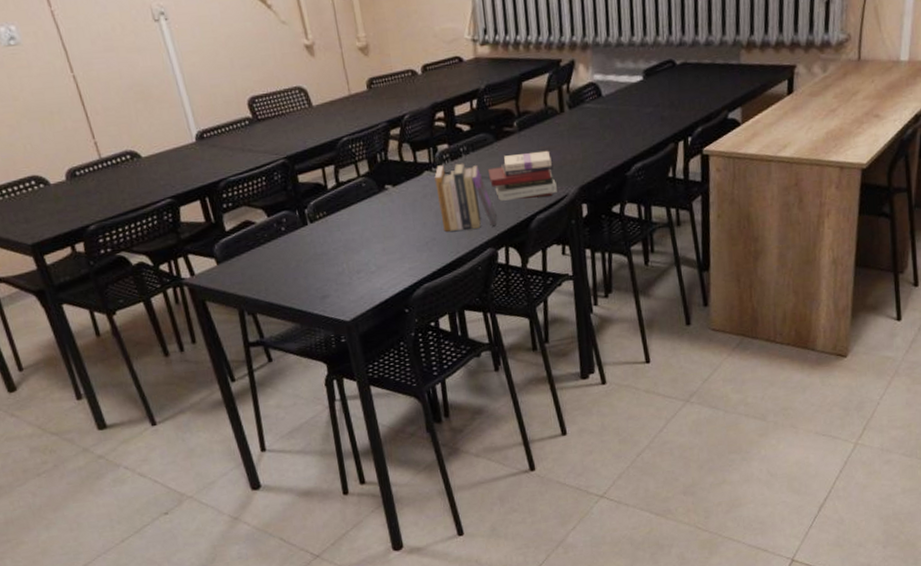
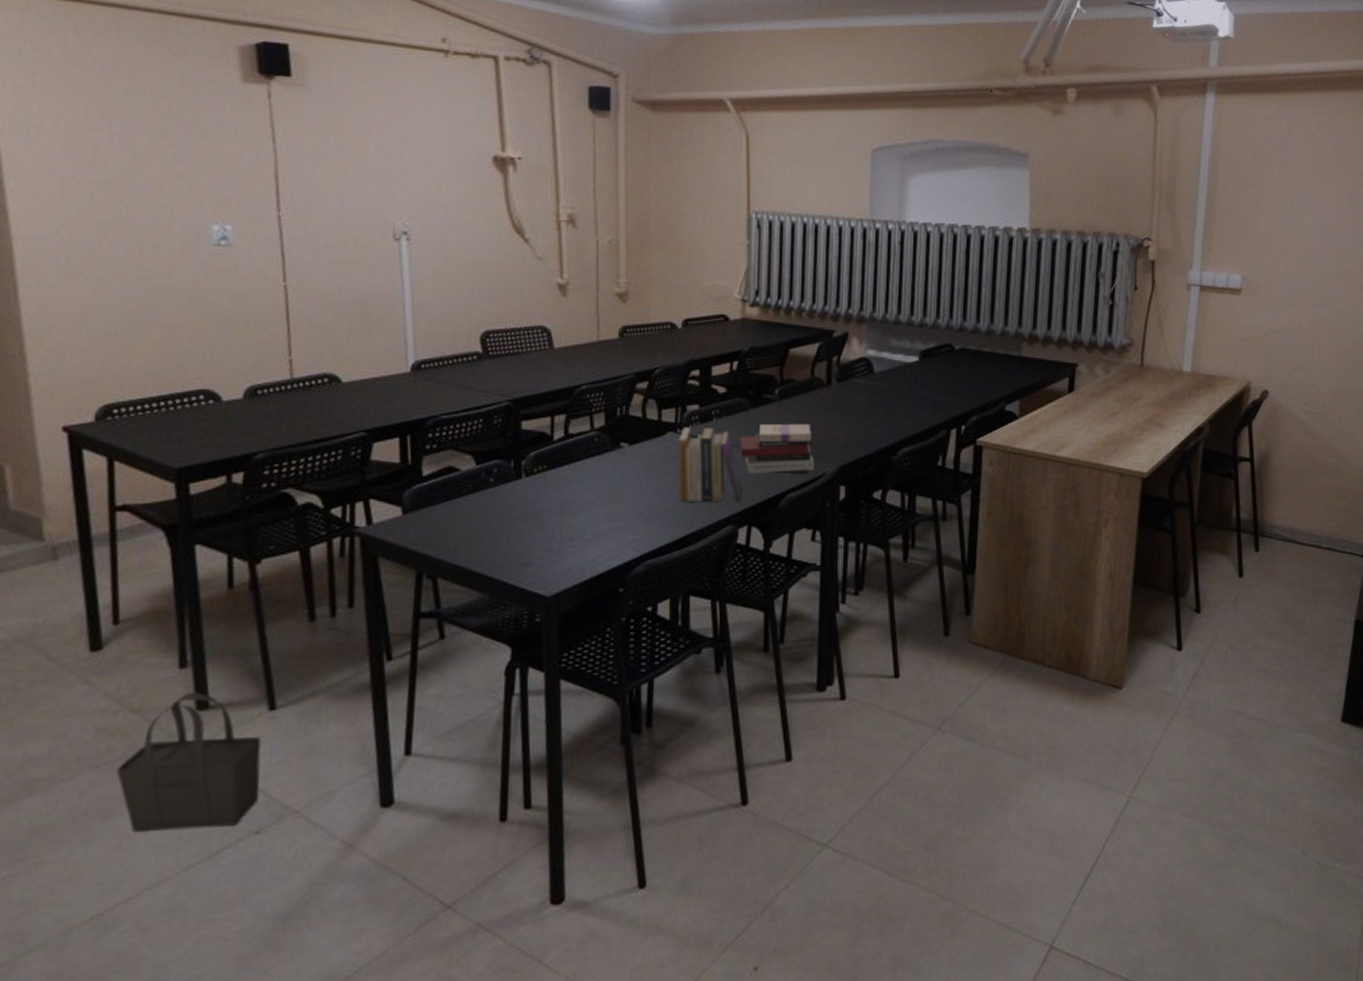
shopping bag: none [53,416,161,518] -> present [117,692,262,832]

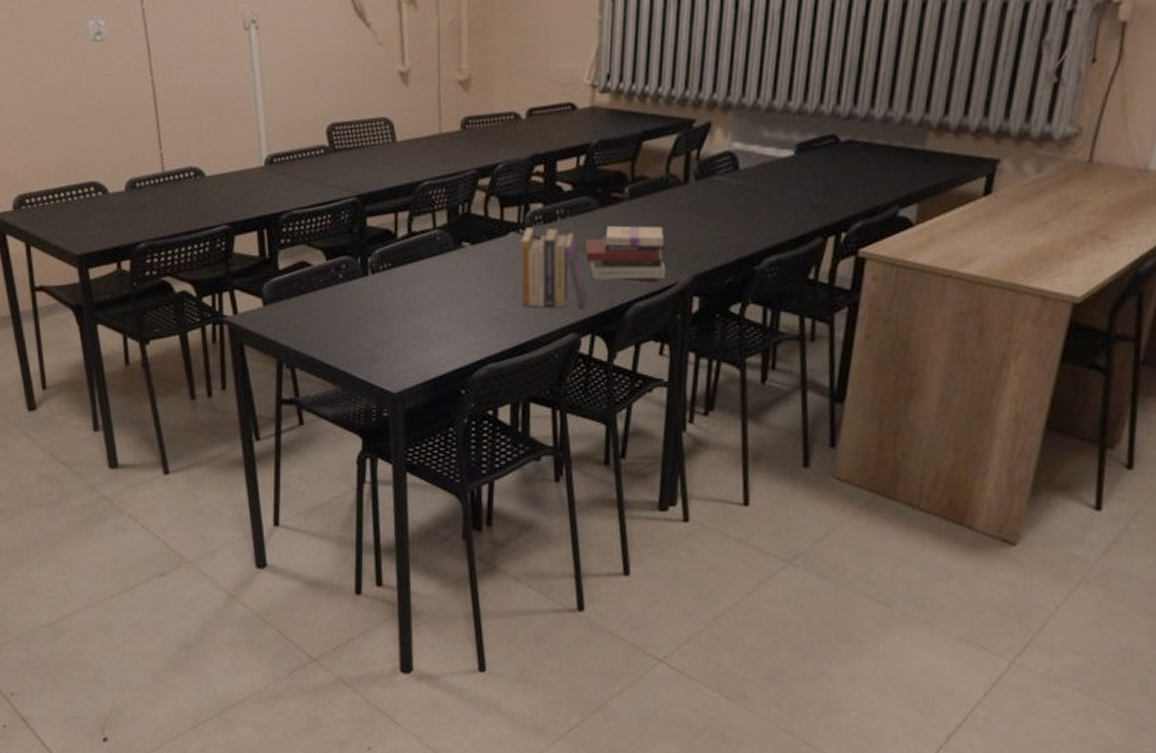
shopping bag: present [117,692,262,832] -> none [56,452,161,567]

